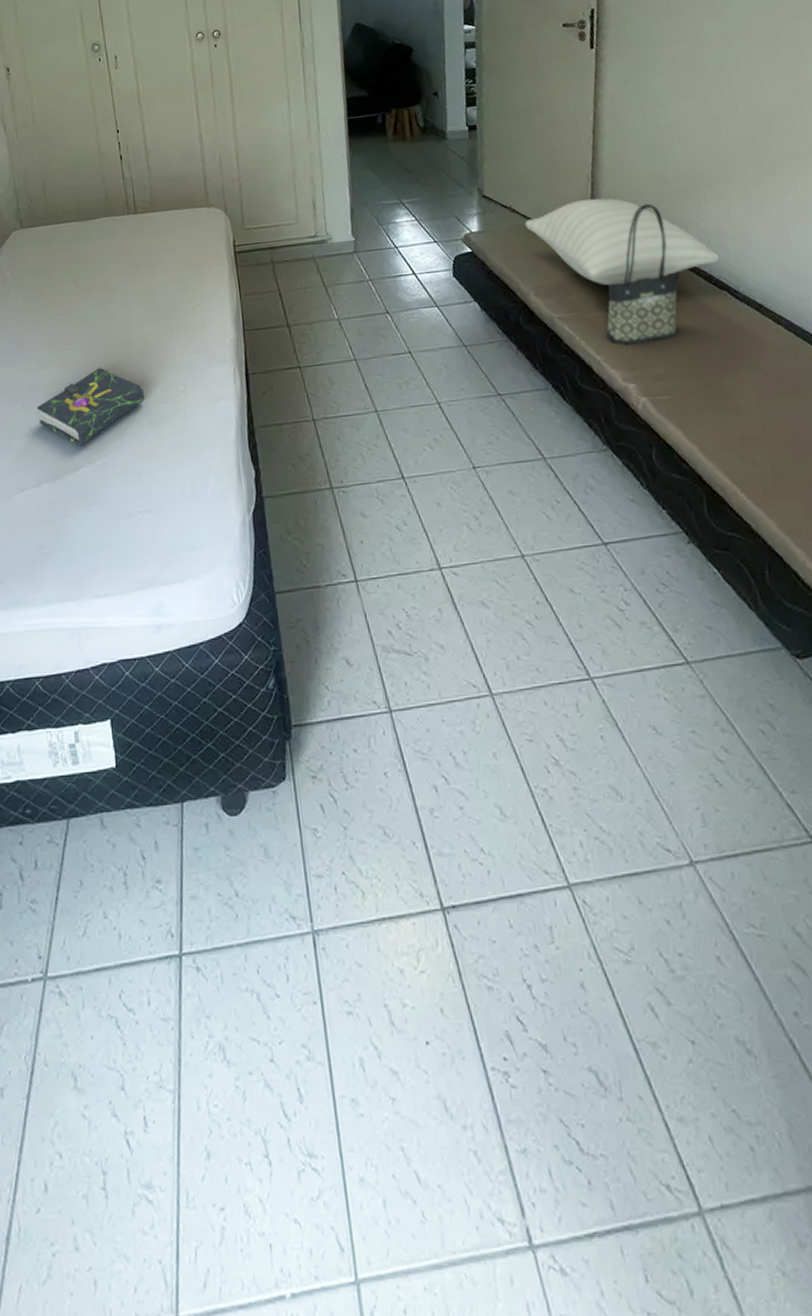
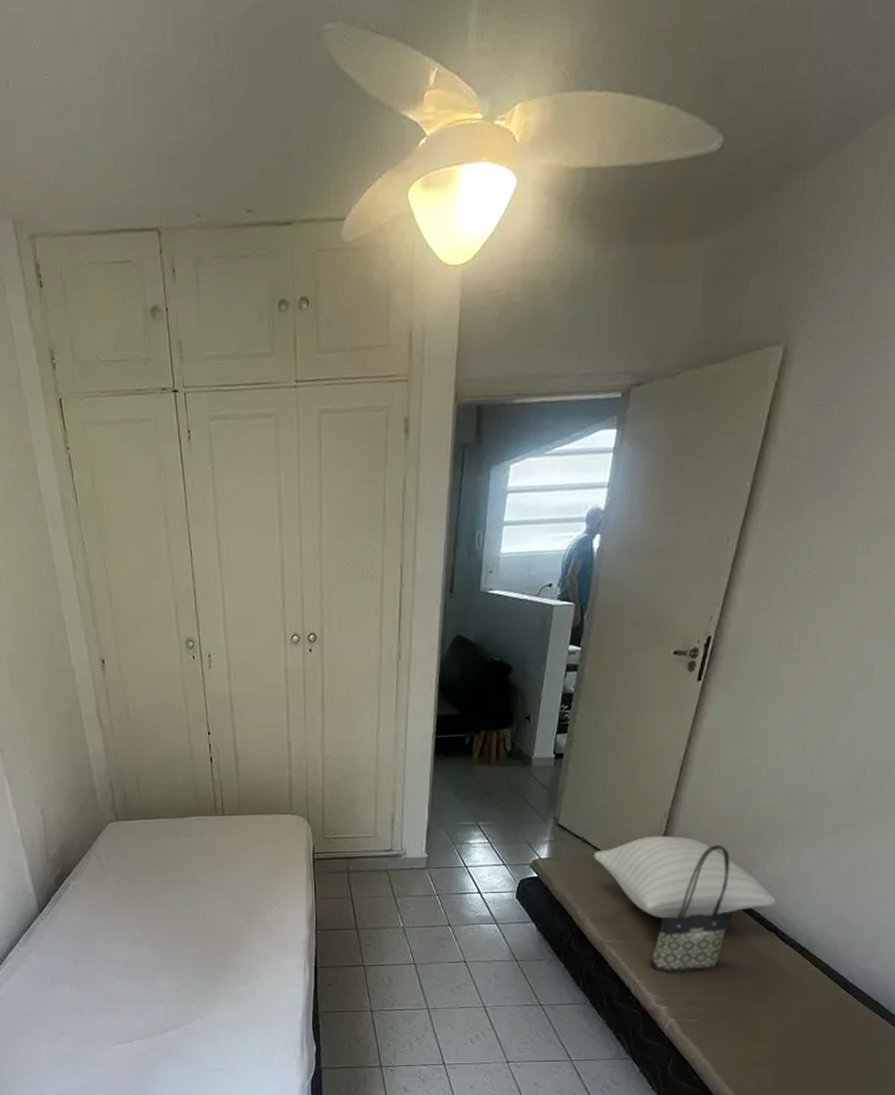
book: present [36,366,145,447] -> none [130,950,225,1014]

